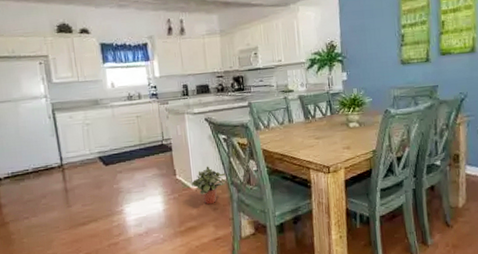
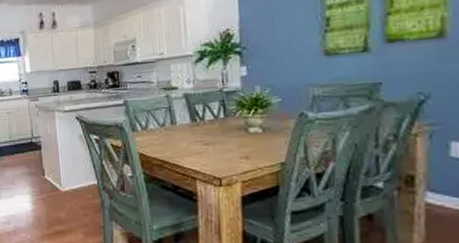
potted plant: present [191,166,226,205] -> none [60,168,97,209]

